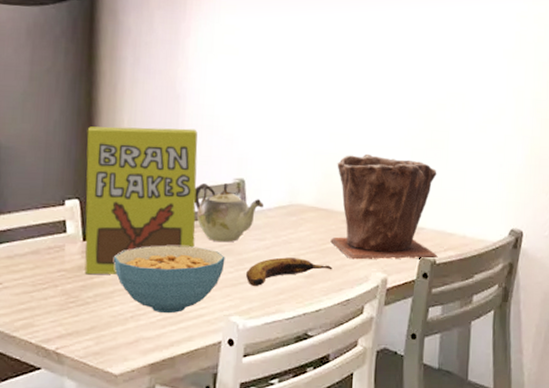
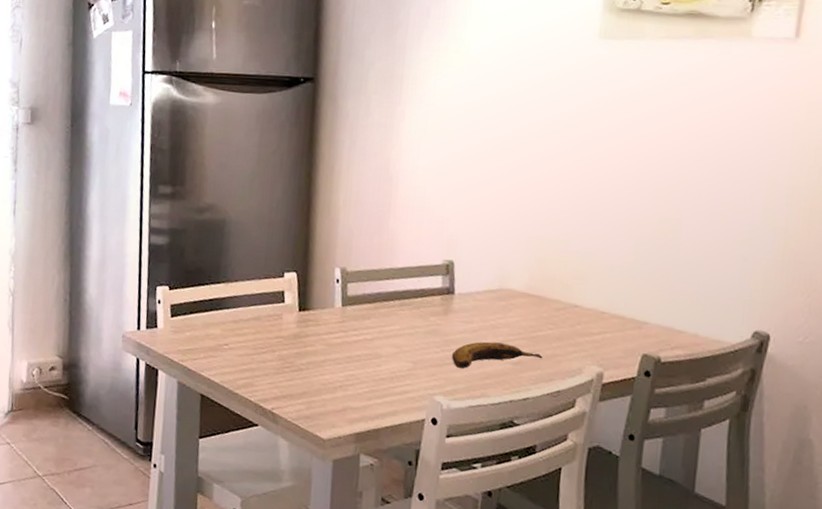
cereal box: present [84,126,198,275] -> none [299,205,409,345]
cereal bowl: present [113,245,225,314] -> none [325,320,432,387]
teapot: present [194,183,264,243] -> none [403,263,473,323]
plant pot: present [330,153,438,260] -> none [541,240,666,356]

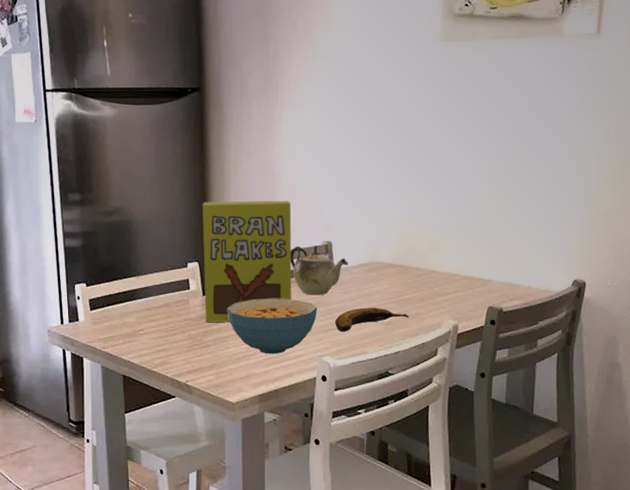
cereal box: none [299,205,409,345] -> present [202,200,292,323]
cereal bowl: none [325,320,432,387] -> present [227,298,317,355]
teapot: none [403,263,473,323] -> present [290,246,349,295]

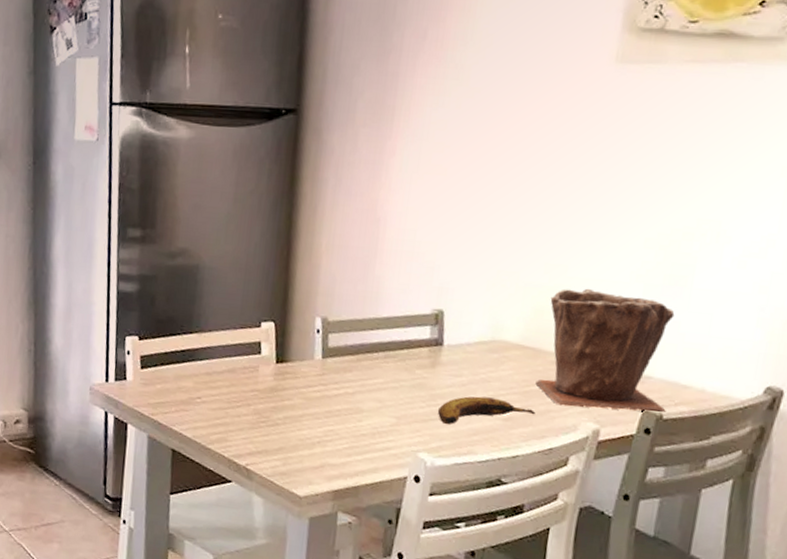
cereal box: present [202,200,292,323] -> none [276,249,397,399]
cereal bowl: present [227,298,317,355] -> none [304,373,417,443]
teapot: present [290,246,349,295] -> none [389,312,464,376]
plant pot: none [407,216,504,309] -> present [535,288,675,412]

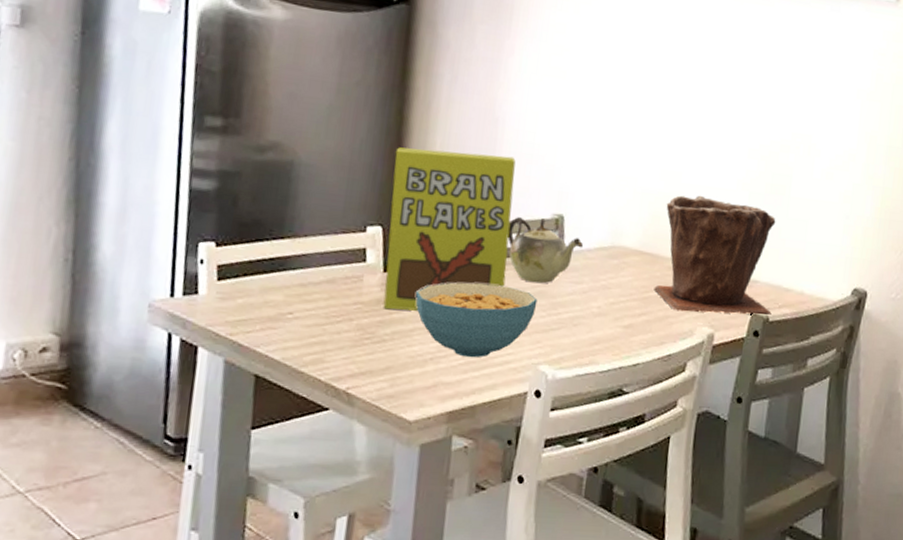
cereal box: none [276,249,397,399] -> present [383,147,516,311]
cereal bowl: none [304,373,417,443] -> present [415,282,538,358]
teapot: none [389,312,464,376] -> present [507,217,584,284]
banana: present [438,396,536,425] -> none [559,303,655,335]

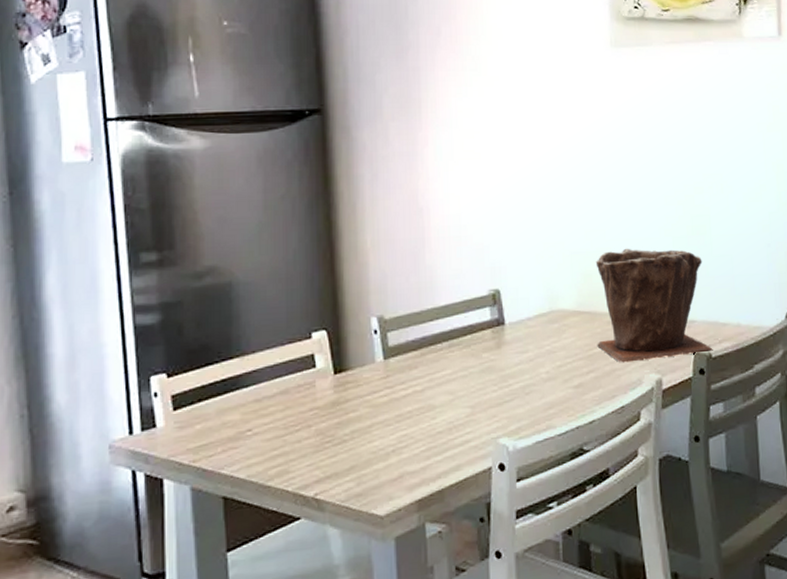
cereal box: present [383,147,516,311] -> none [329,242,453,411]
cereal bowl: present [415,282,538,358] -> none [368,367,488,444]
teapot: present [507,217,584,284] -> none [449,296,523,360]

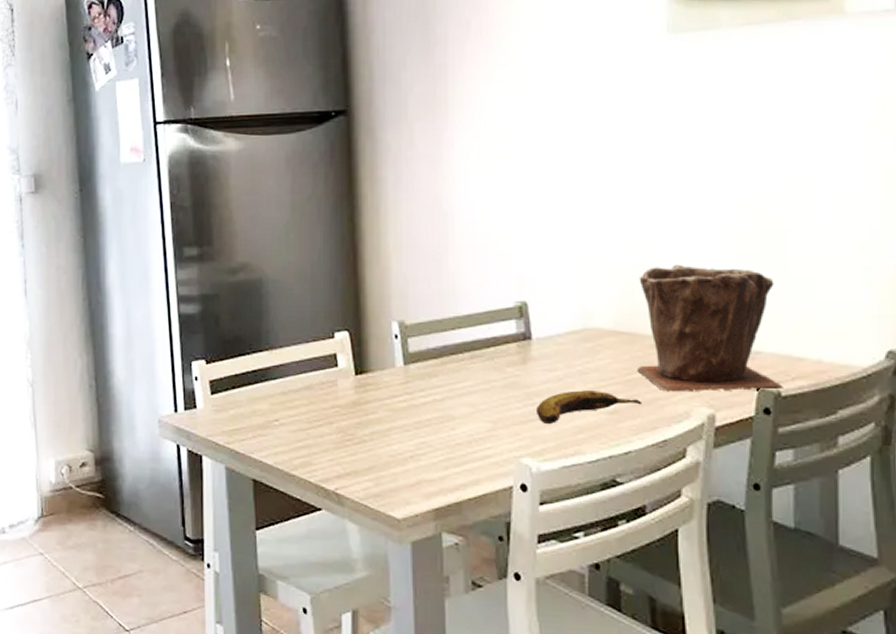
banana: none [511,367,603,404] -> present [537,390,642,425]

